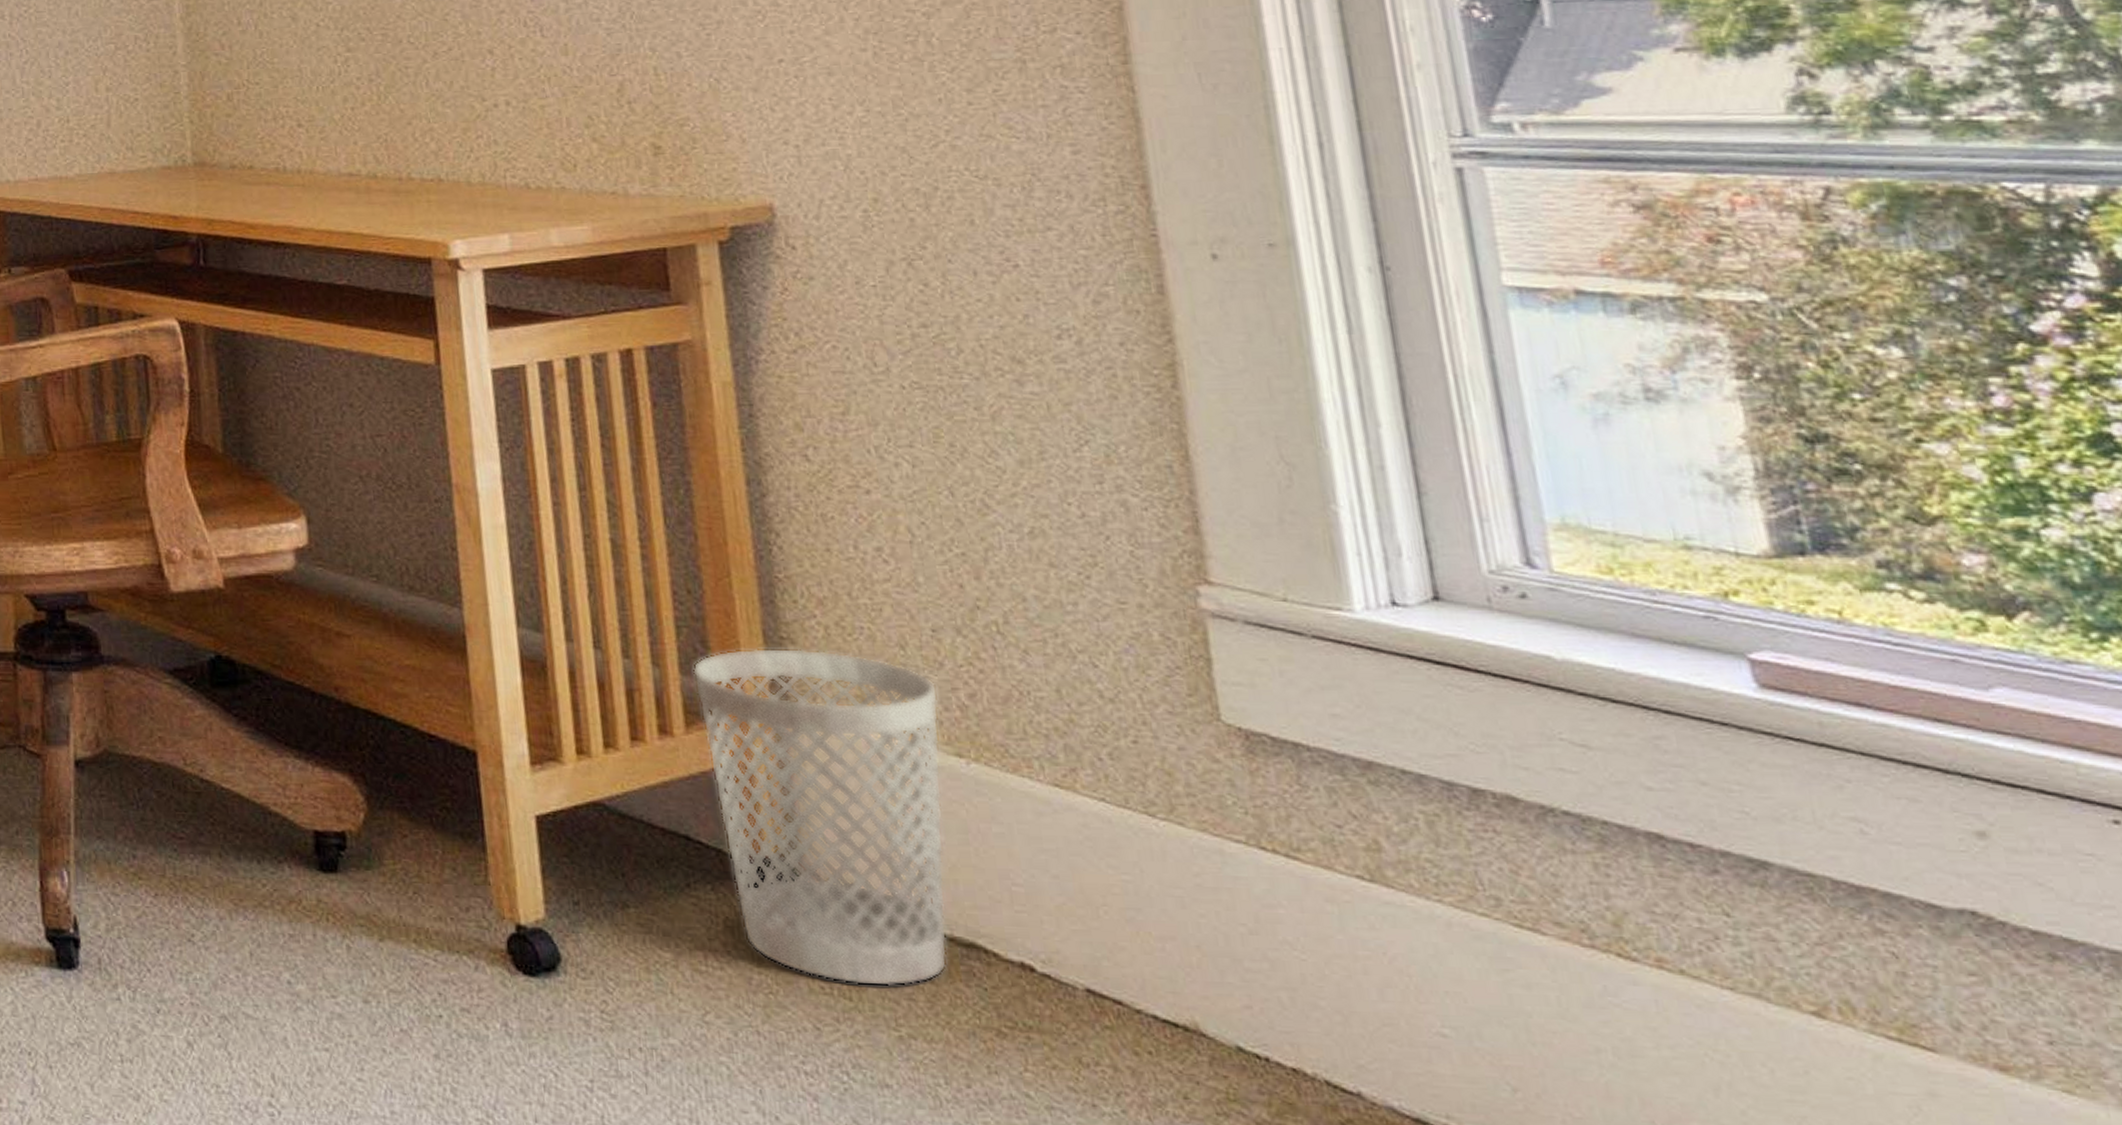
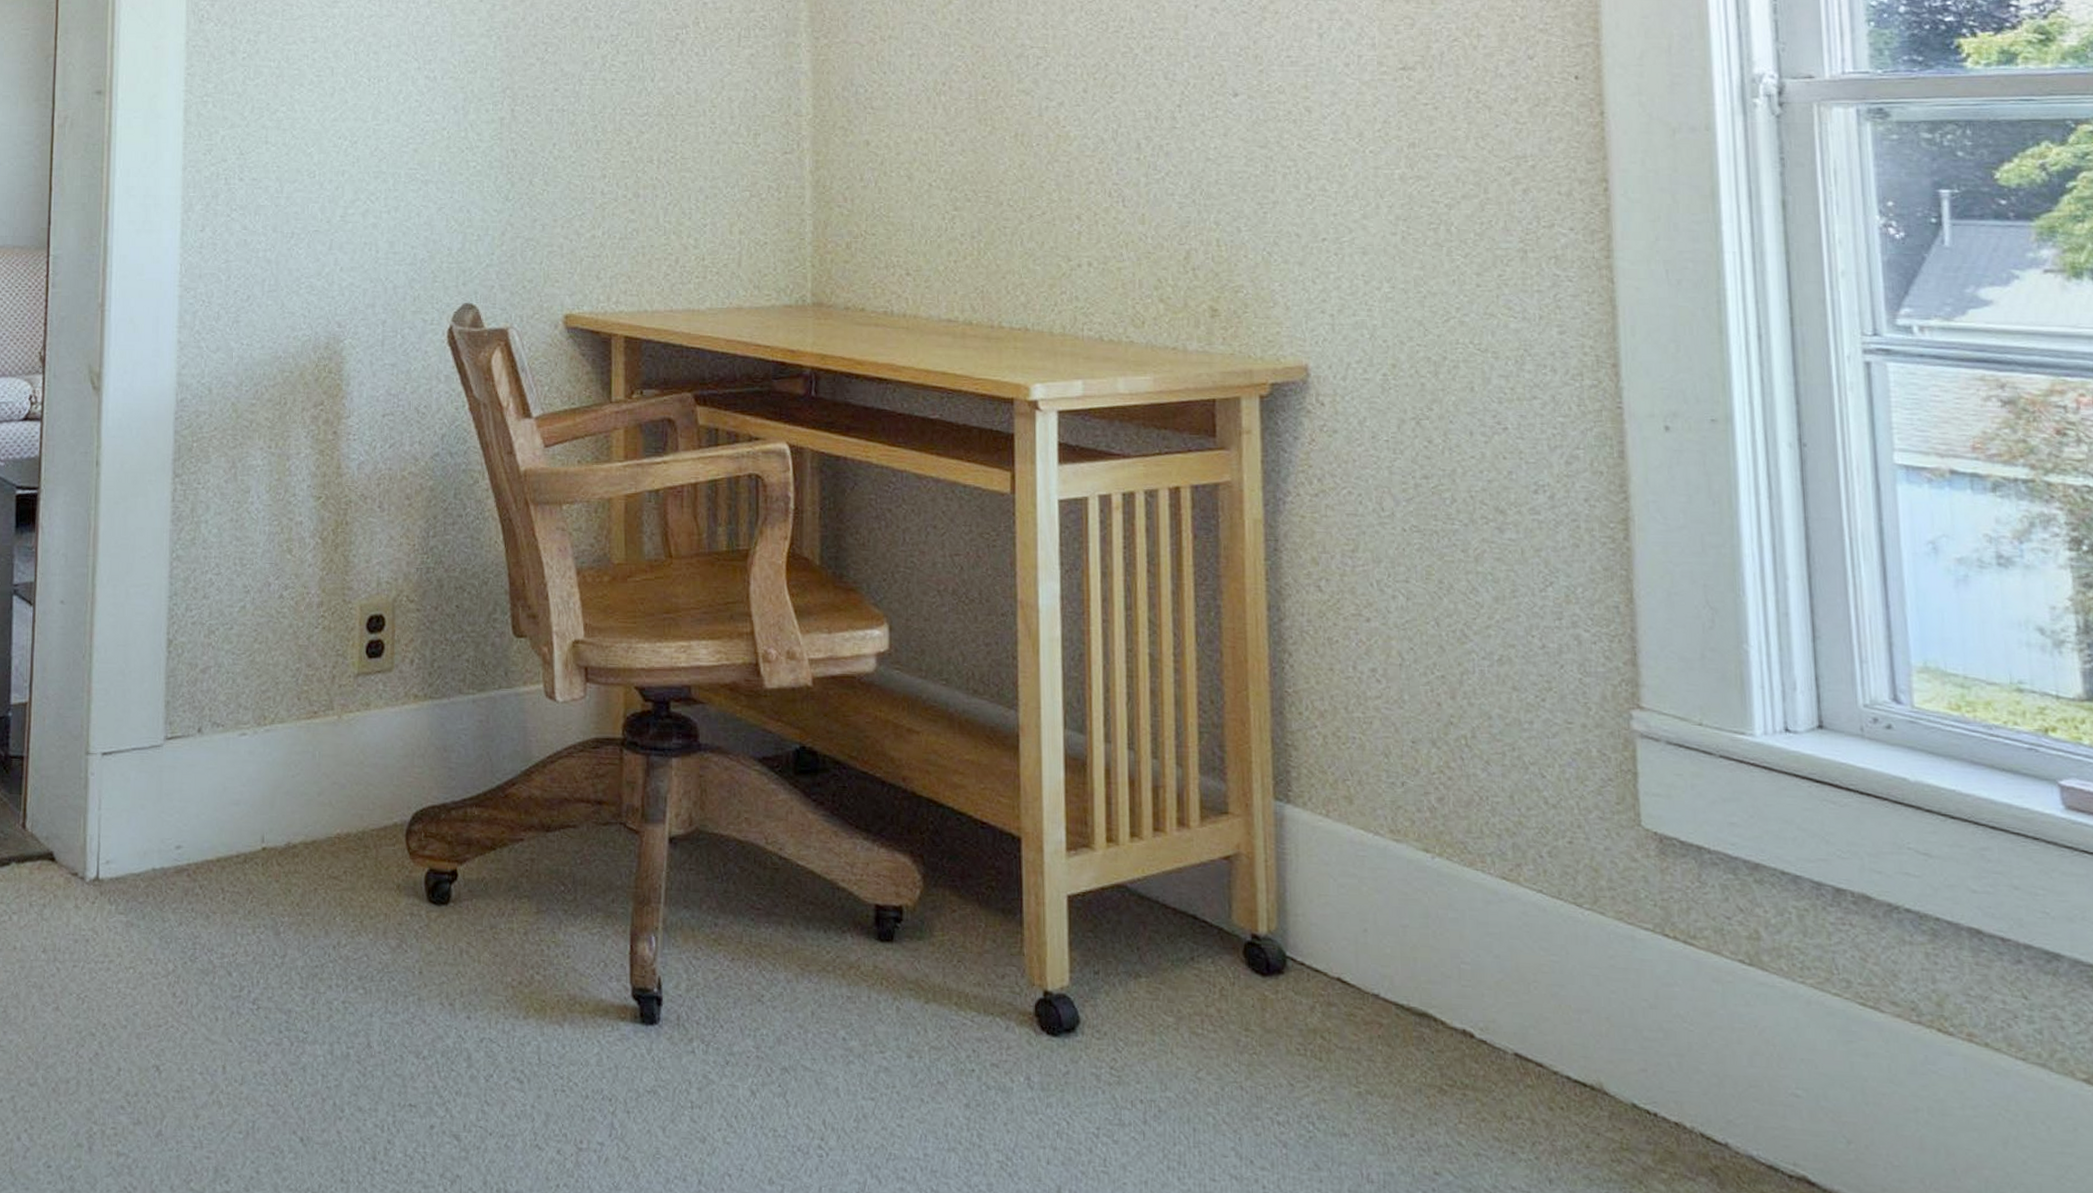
wastebasket: present [692,647,948,987] -> none [1209,752,1413,1049]

